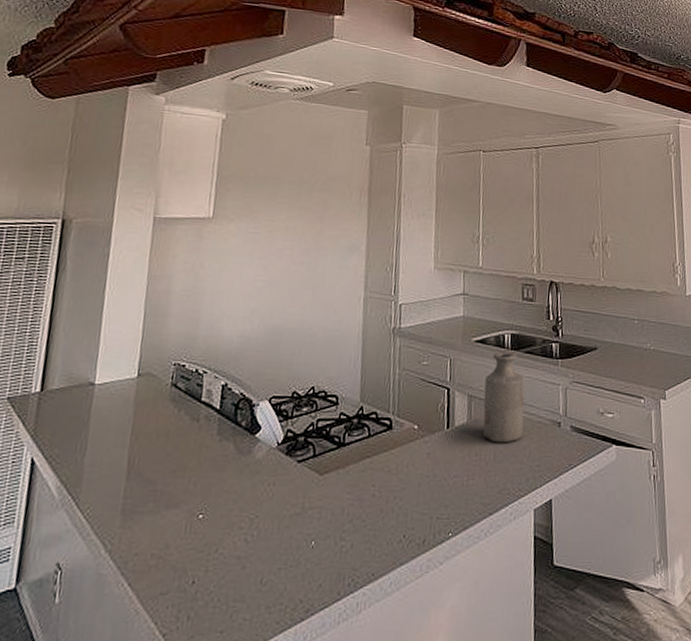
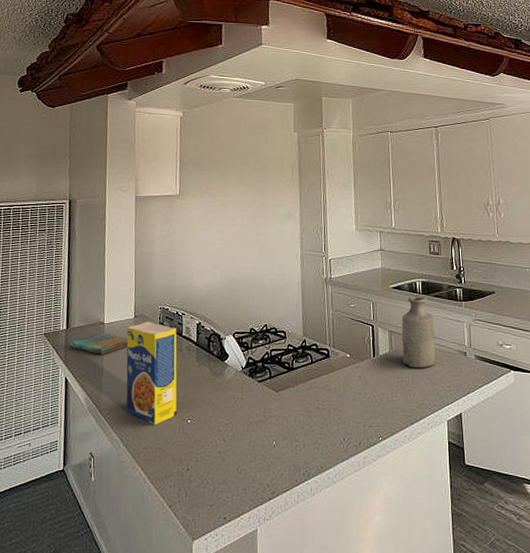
dish towel: none [41,396,126,427] -> present [69,332,128,355]
legume: none [114,381,195,523] -> present [126,321,177,425]

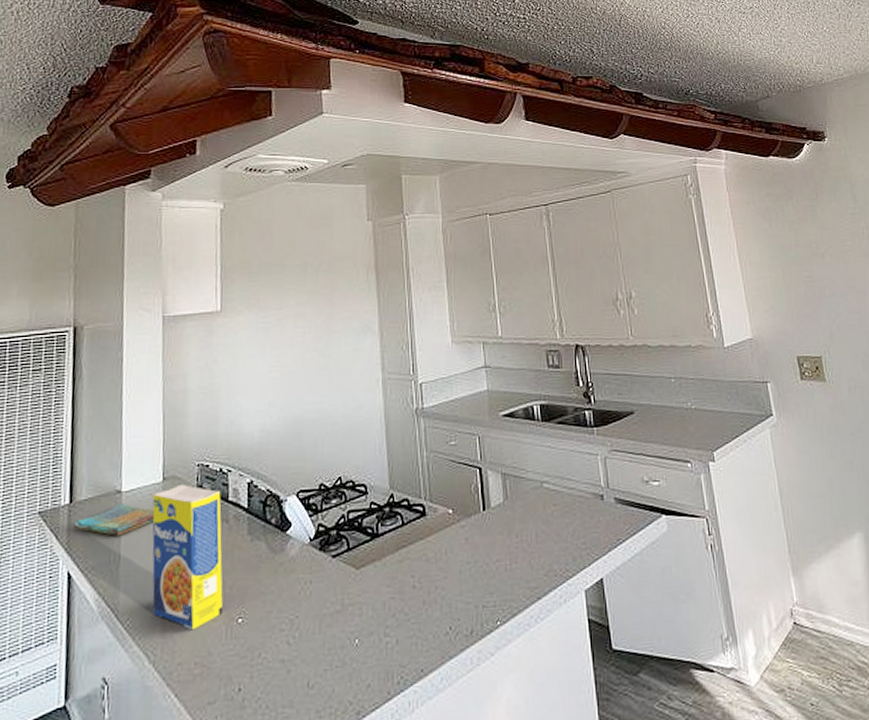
bottle: present [401,296,436,369] -> none [518,424,565,522]

